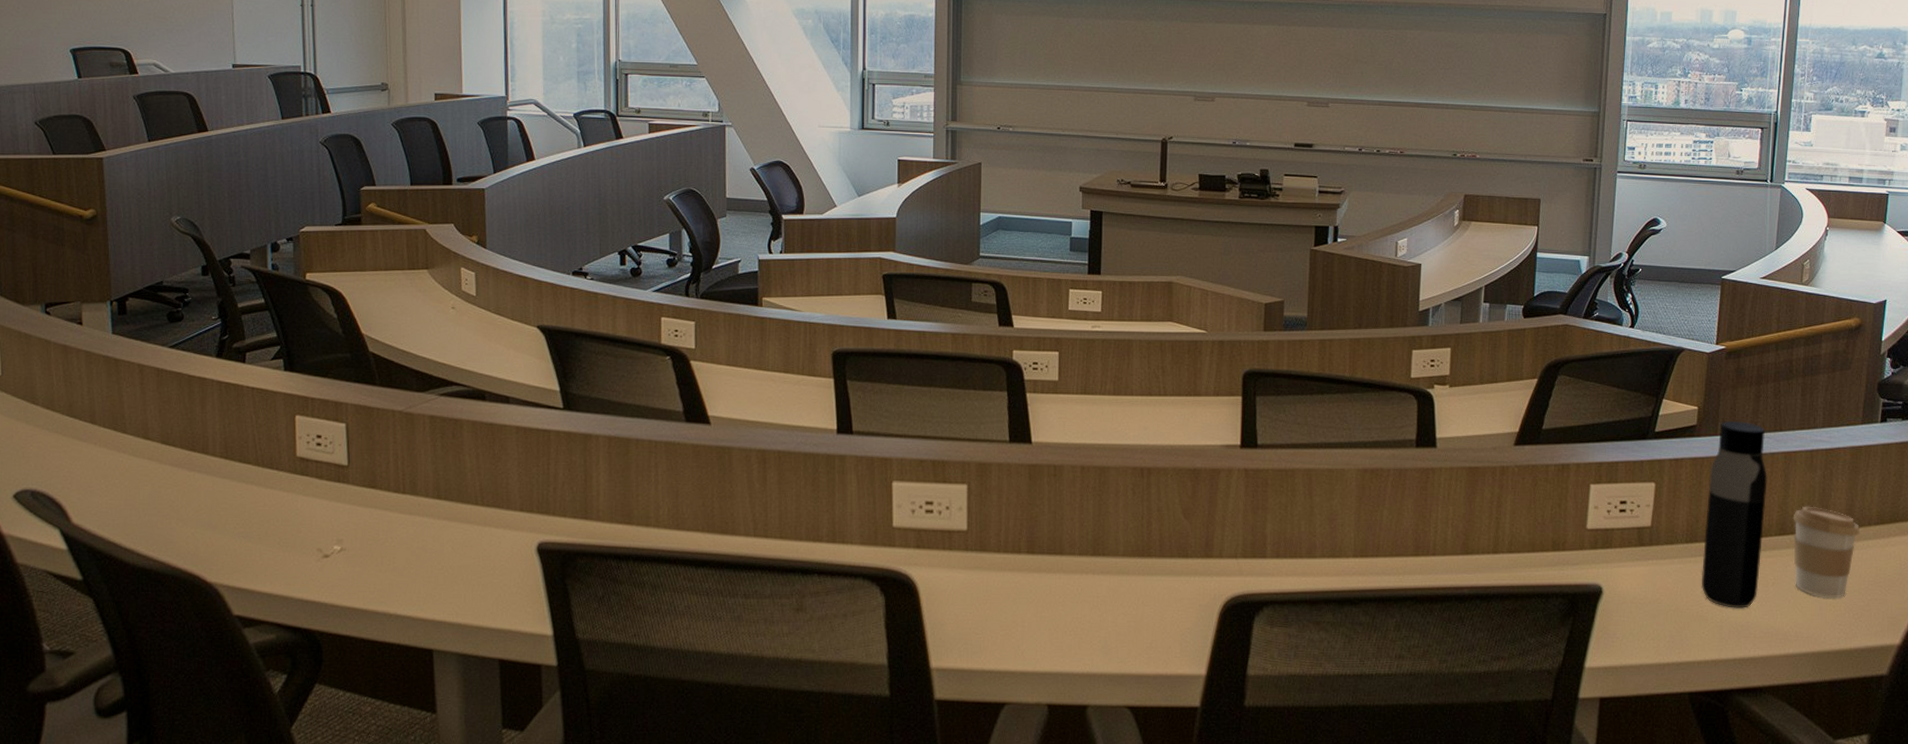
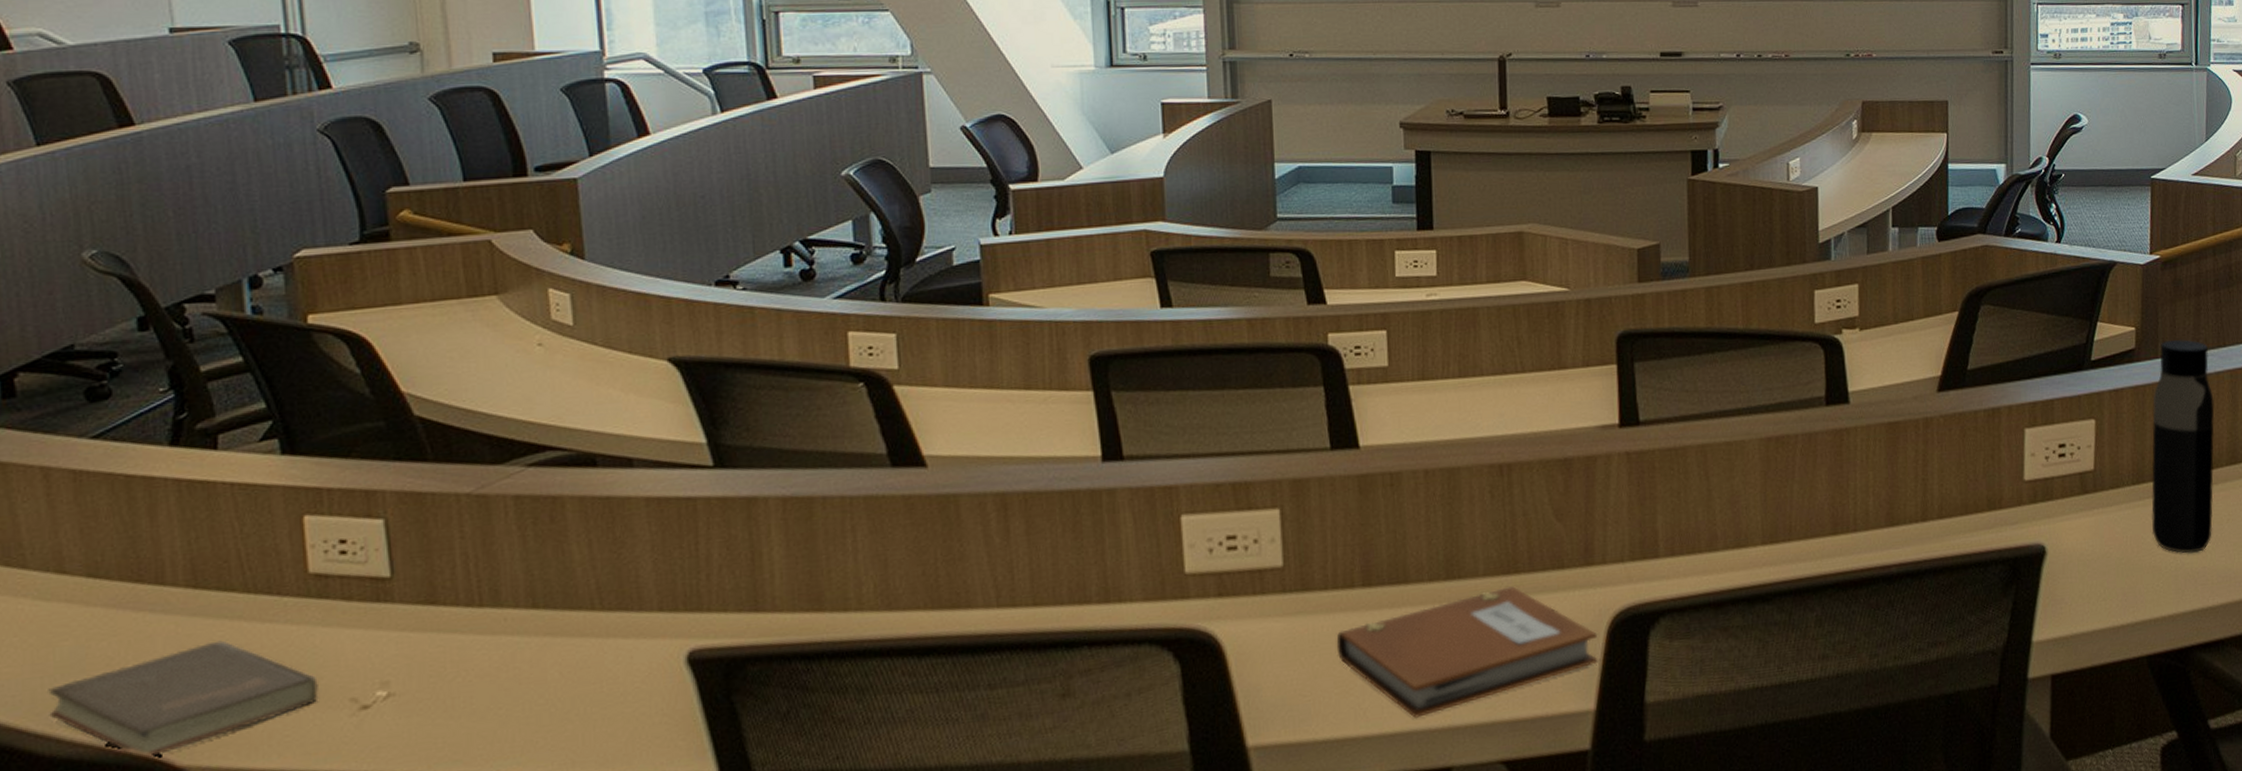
book: none [134,497,298,573] -> present [48,640,318,757]
notebook: none [1004,567,1212,664] -> present [1336,586,1598,719]

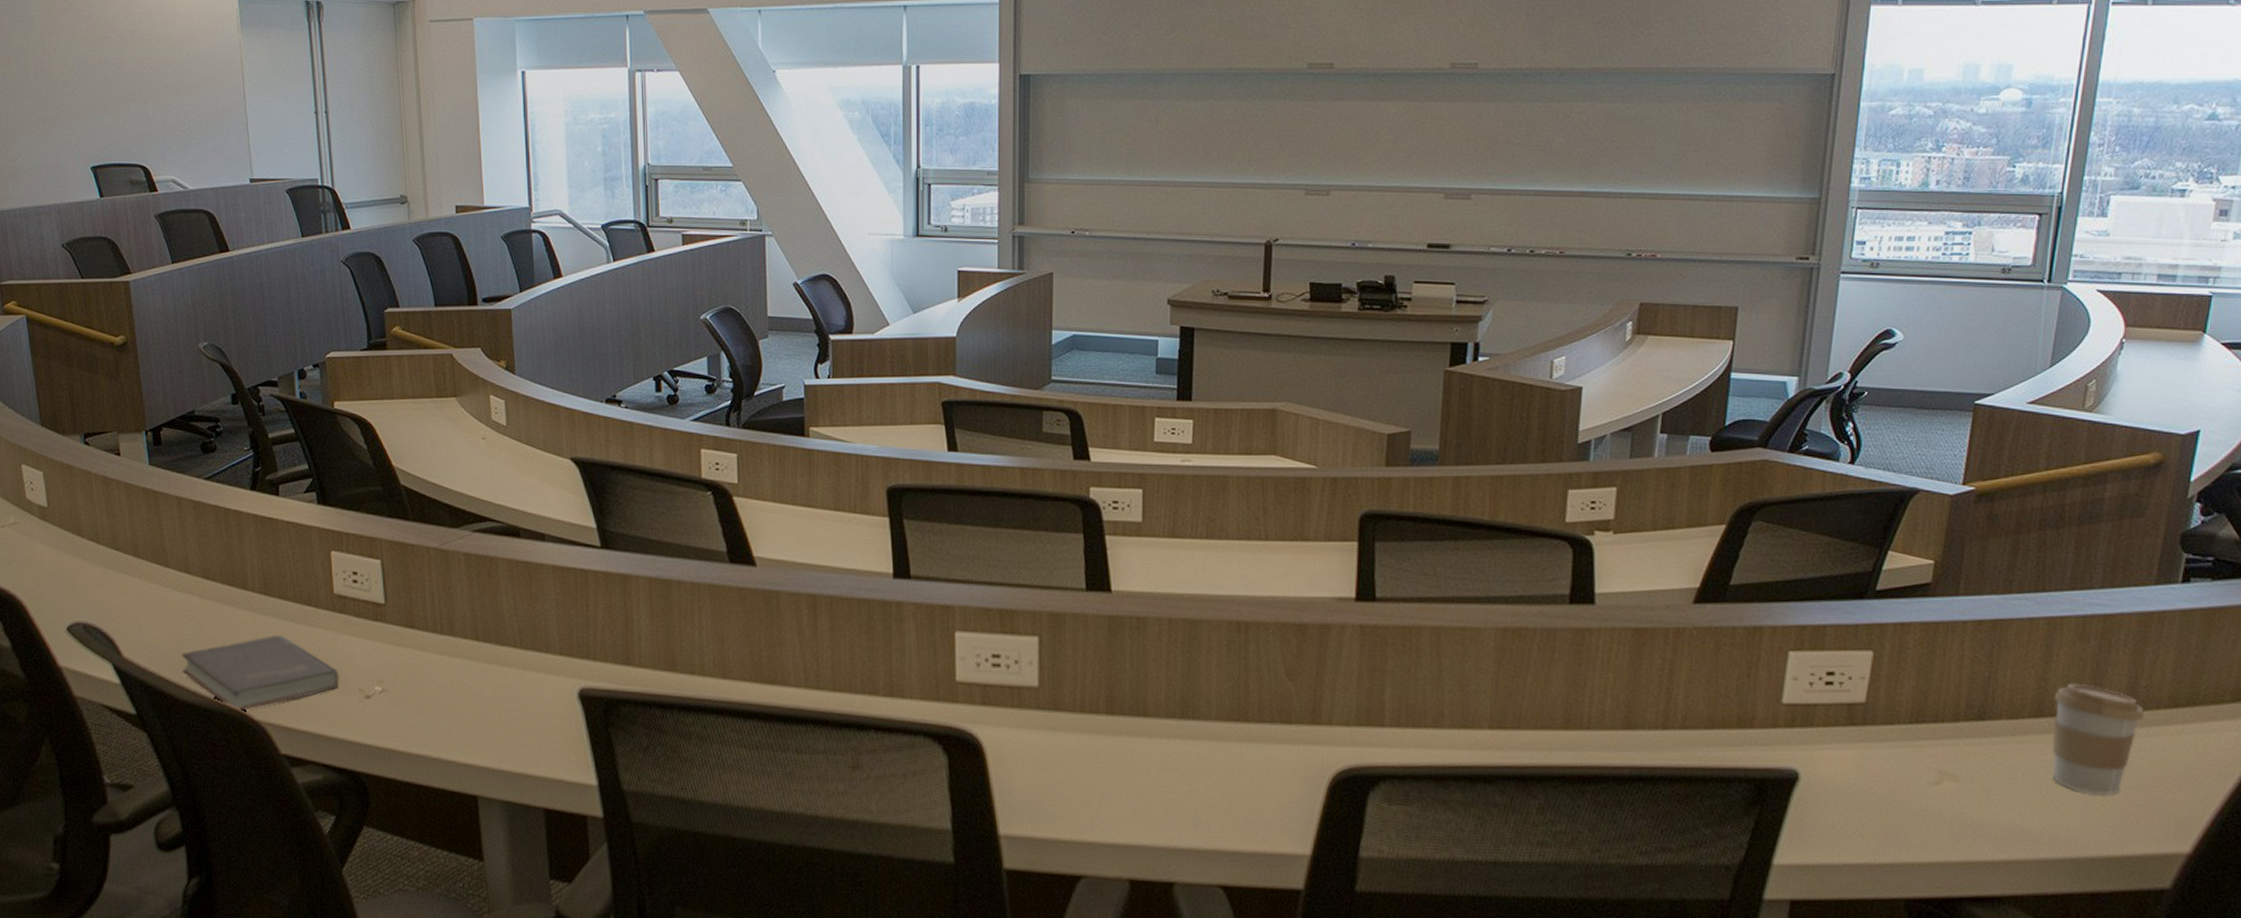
notebook: present [1336,586,1598,719] -> none [1080,733,1319,836]
water bottle: present [2151,339,2215,554] -> none [1927,577,2023,803]

